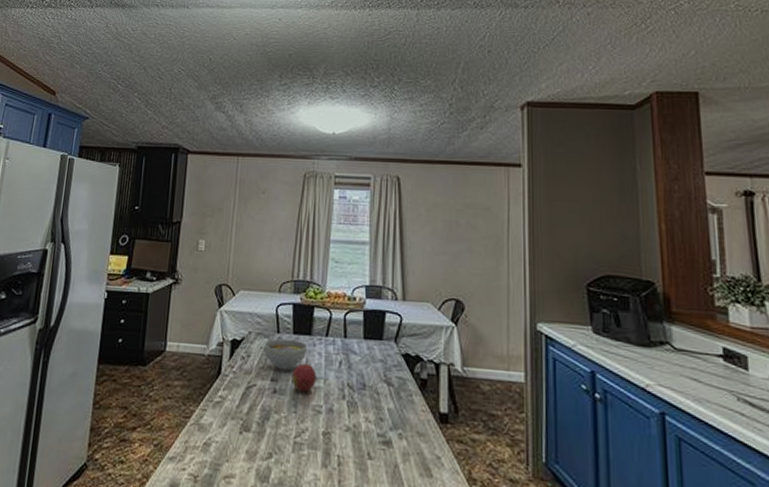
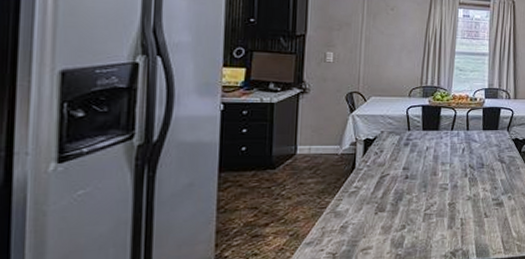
bowl: present [263,338,308,371] -> none [395,135,436,160]
fruit: present [292,363,317,392] -> none [422,153,444,175]

